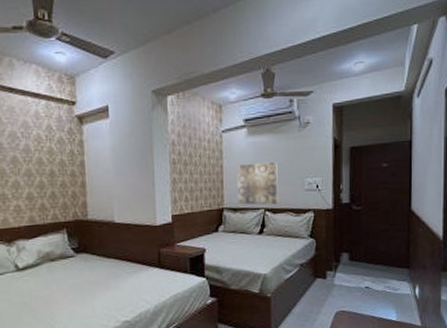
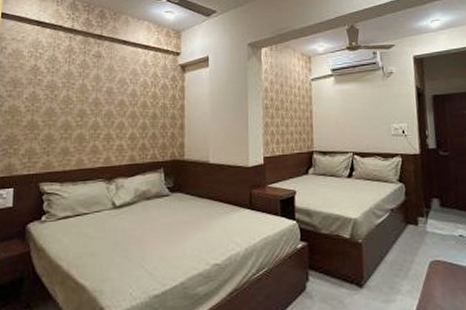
wall art: present [236,162,279,205] -> none [325,108,367,149]

